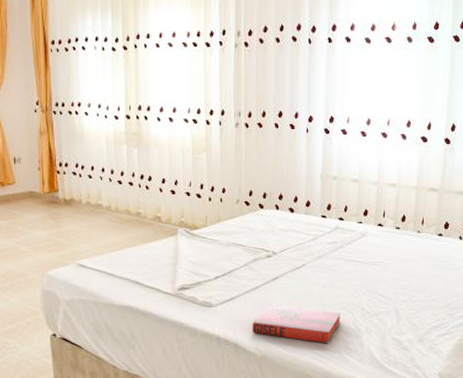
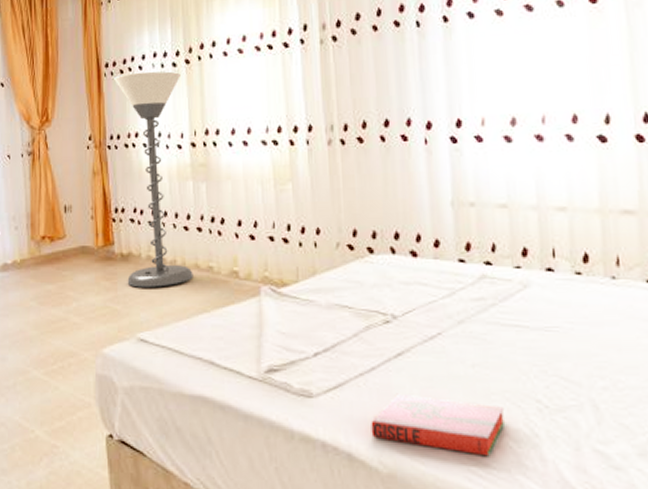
floor lamp: none [59,51,125,226] -> present [114,71,193,288]

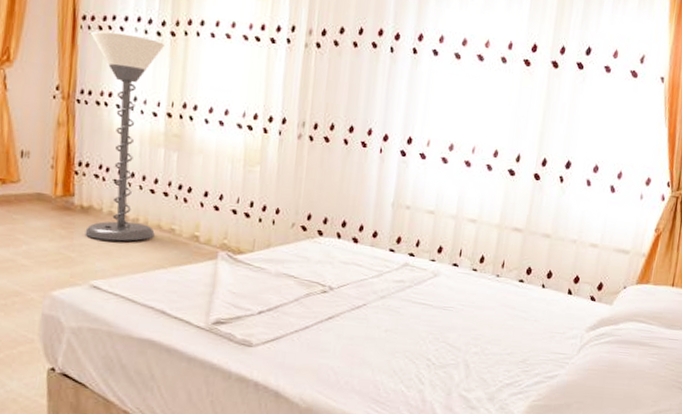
hardback book: present [371,393,506,457] -> none [297,347,404,397]

